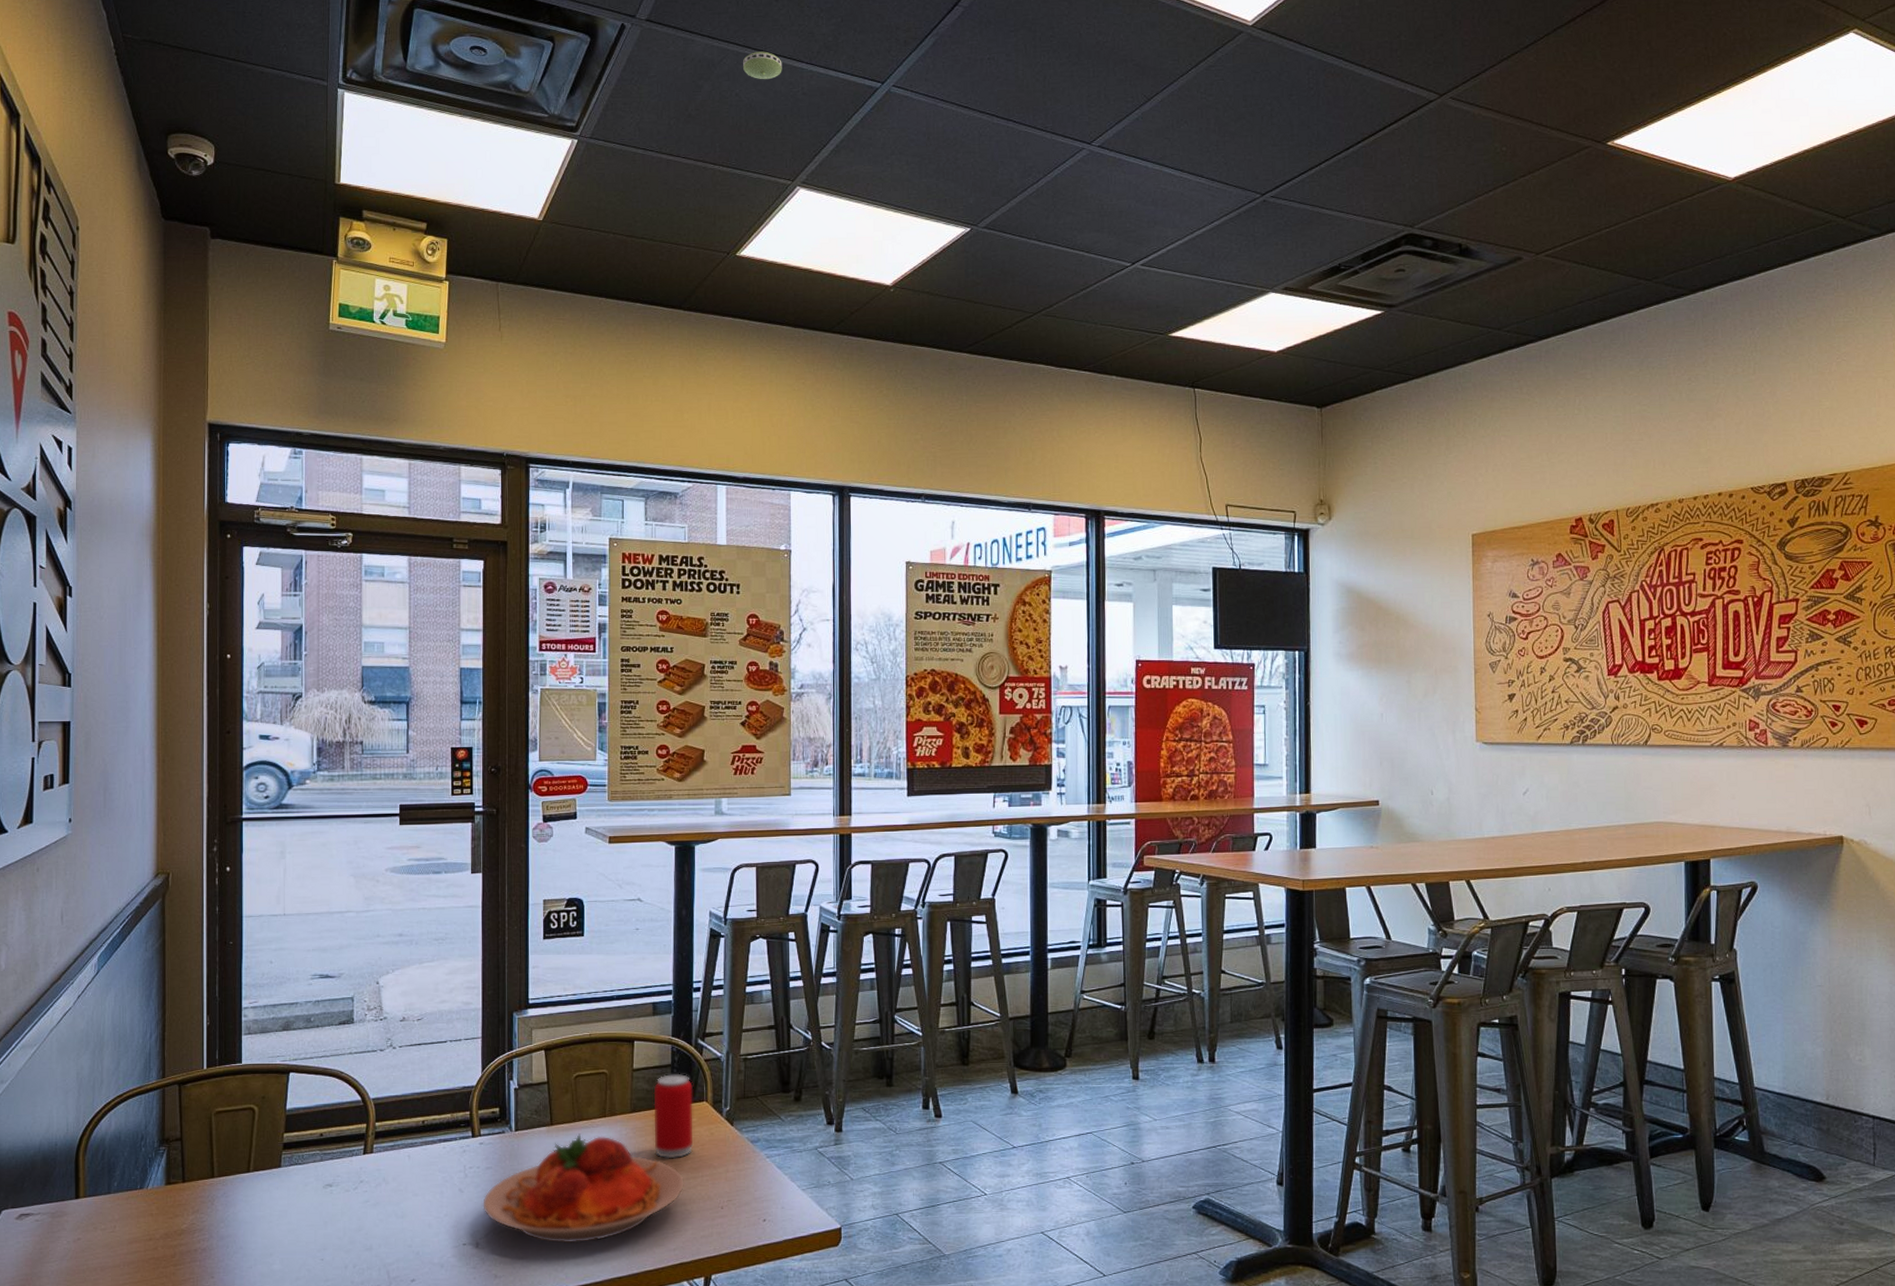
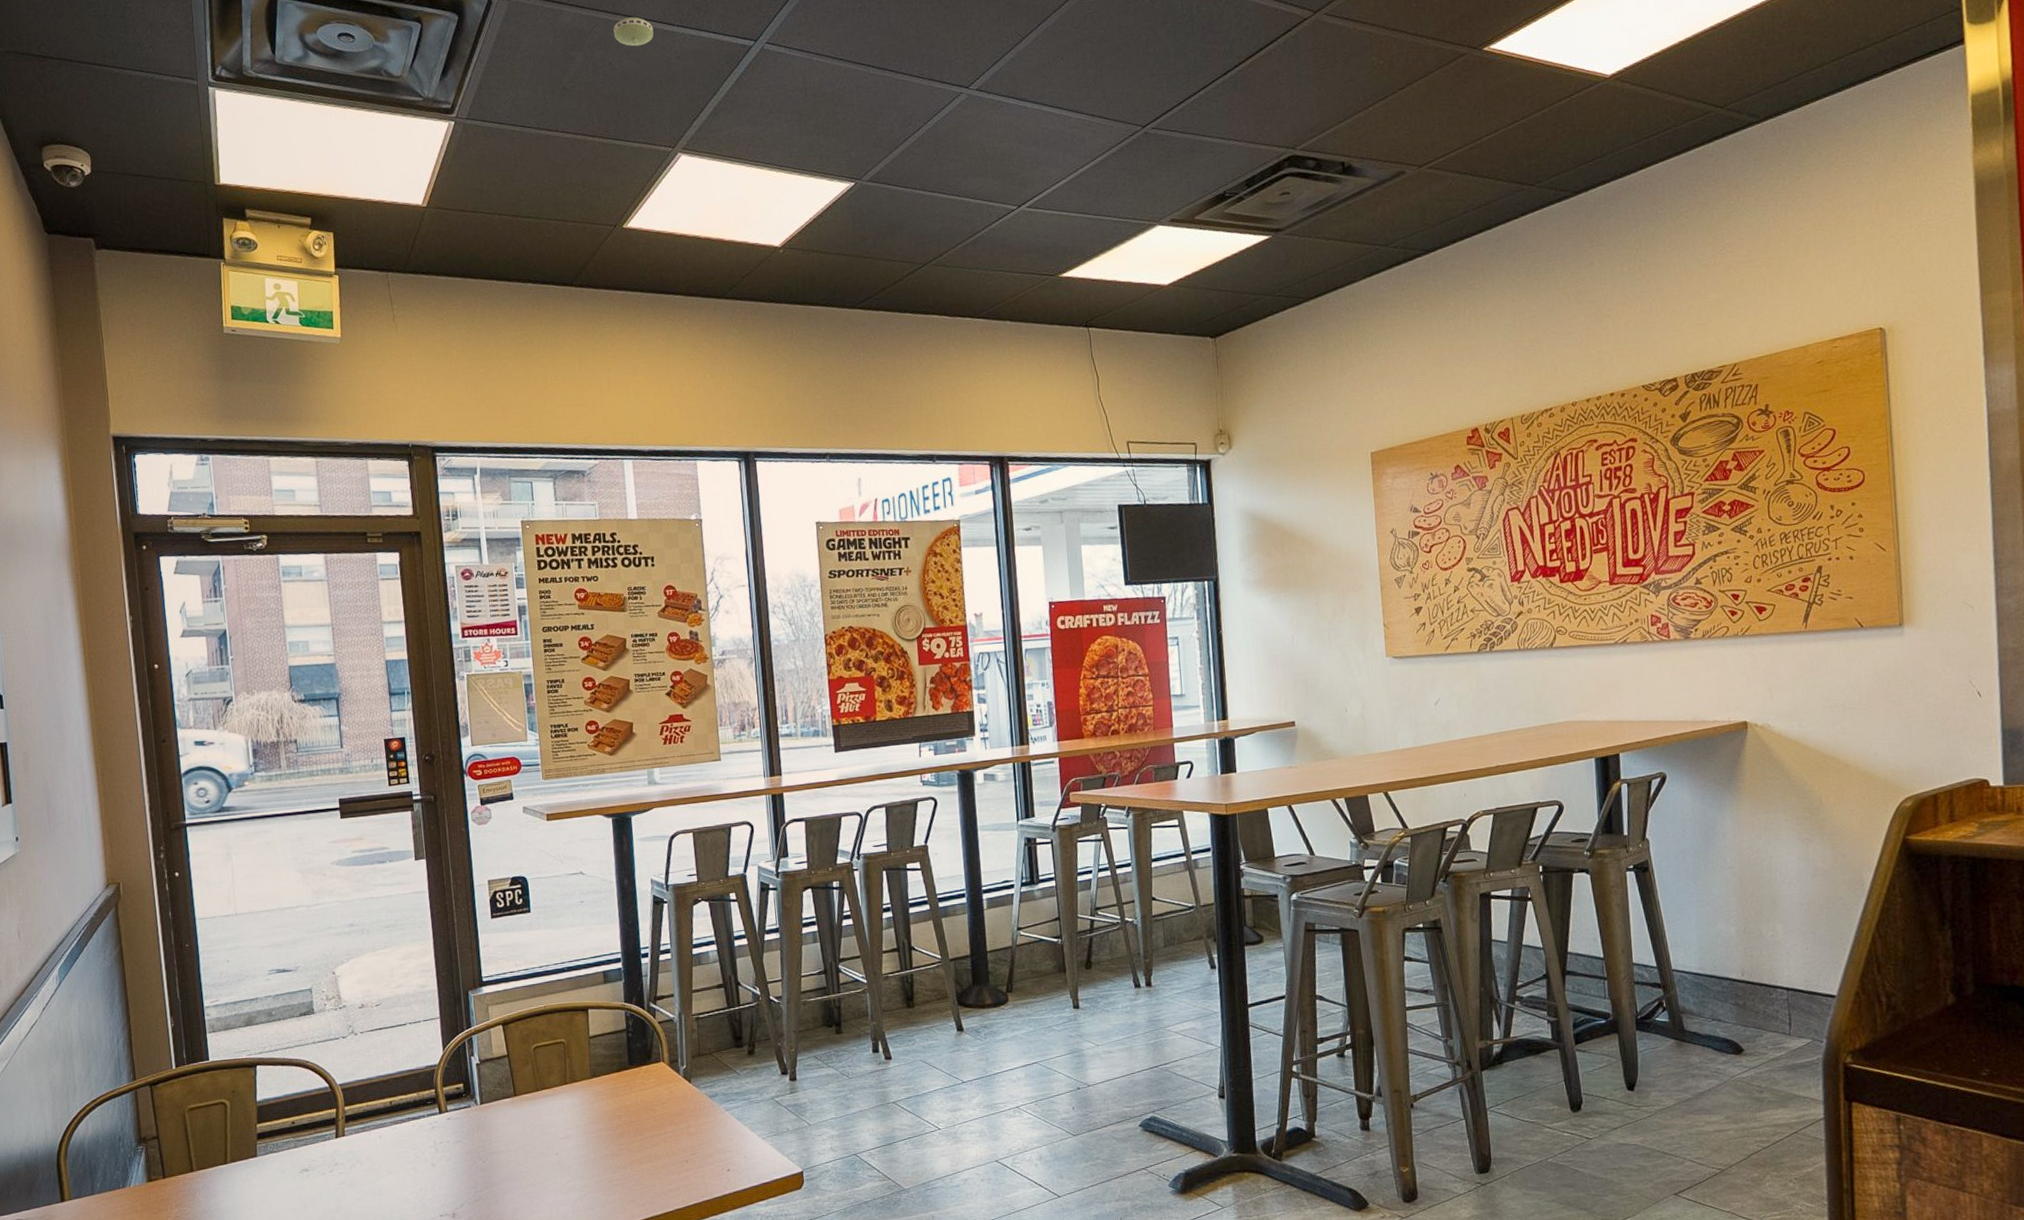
plate: present [483,1133,684,1244] -> none [455,1102,649,1207]
beverage can: present [653,1074,693,1159] -> none [611,1037,654,1120]

